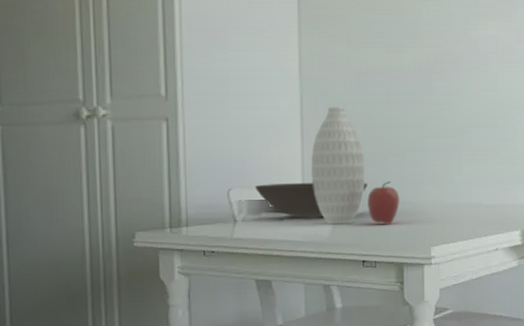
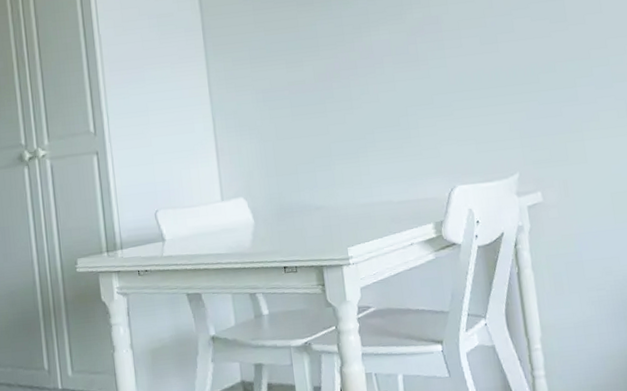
bowl: present [254,182,367,218] -> none [178,192,282,232]
vase: present [310,106,365,225] -> none [227,123,280,235]
fruit: present [367,180,400,225] -> none [283,187,314,230]

